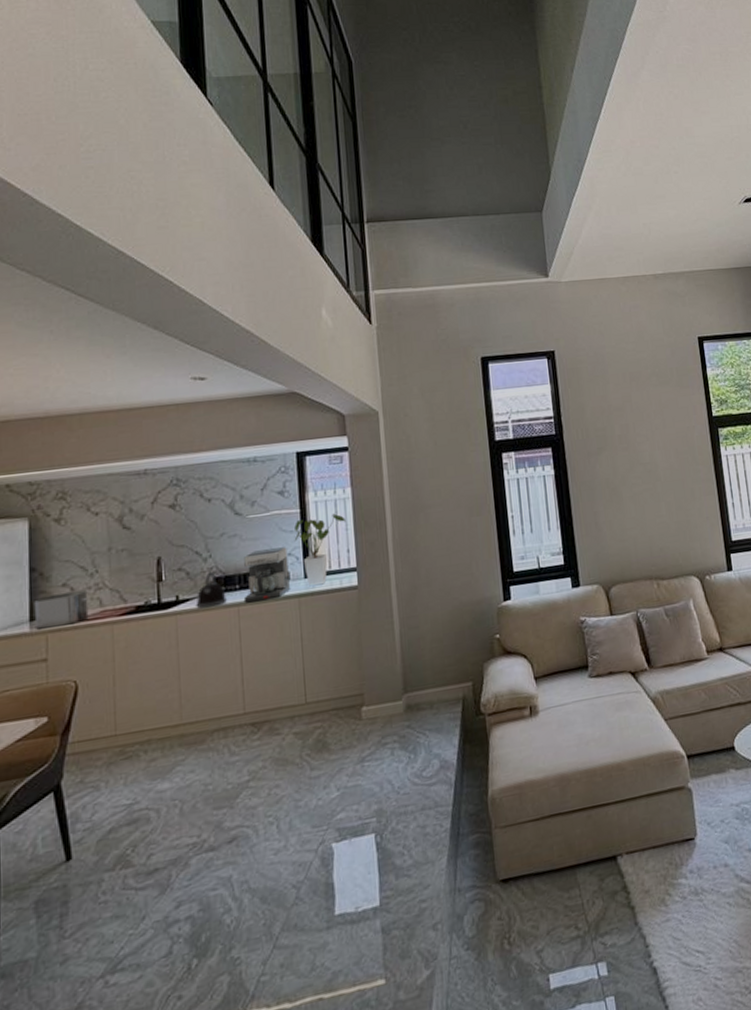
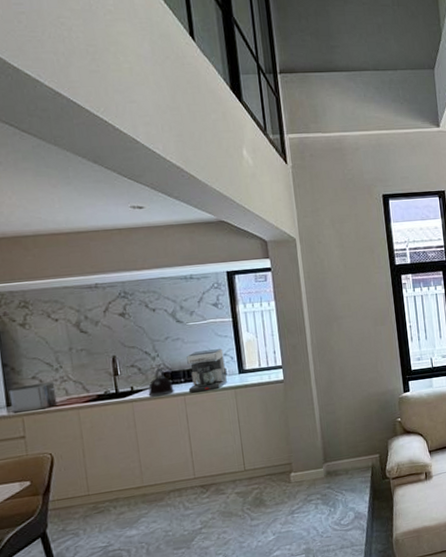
house plant: present [294,513,346,587] -> none [228,322,271,380]

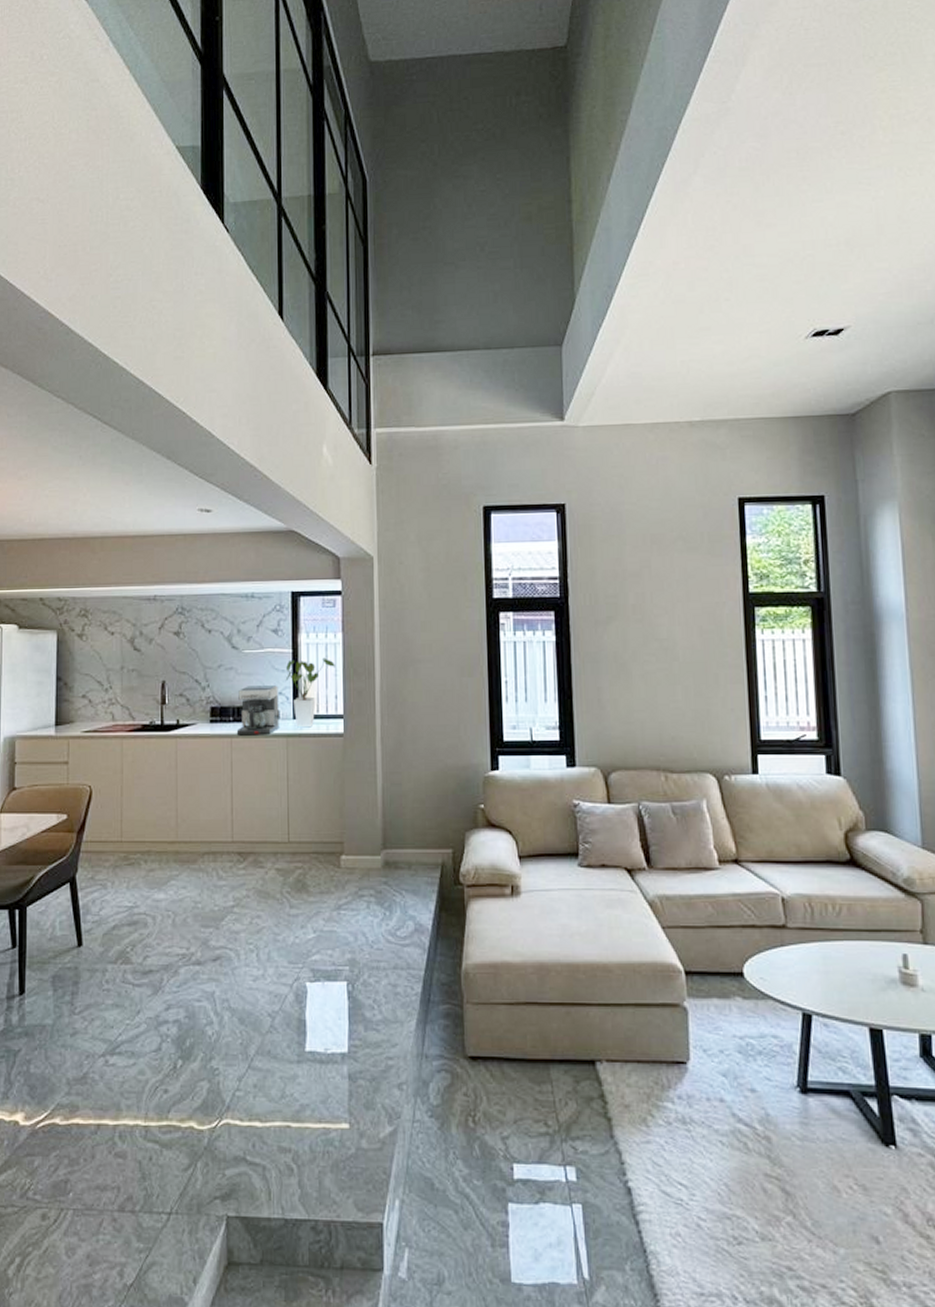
toaster: present [8,382,57,414] -> none [59,703,103,735]
kettle: present [148,368,174,398] -> none [194,701,221,736]
house plant: none [228,322,271,380] -> present [285,657,335,728]

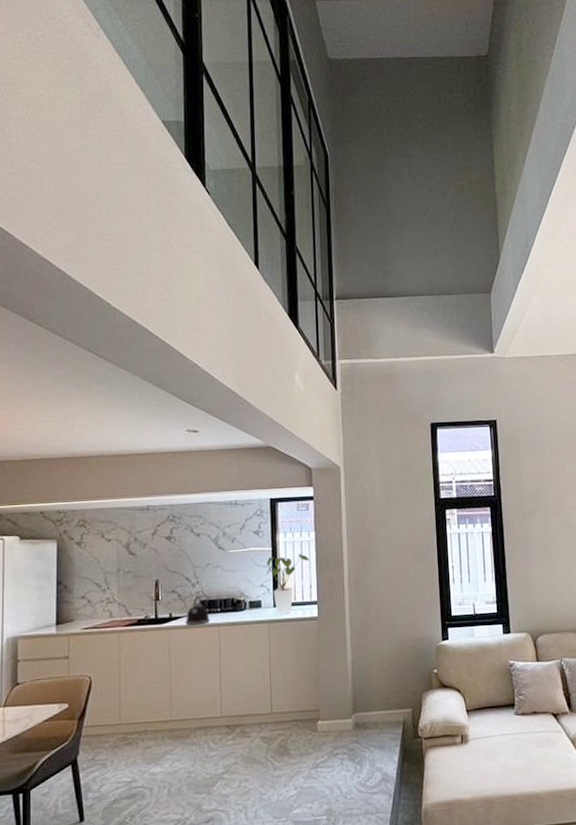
kettle: none [194,701,221,736] -> present [185,595,210,627]
coffee maker: present [236,685,279,736] -> none [223,579,261,624]

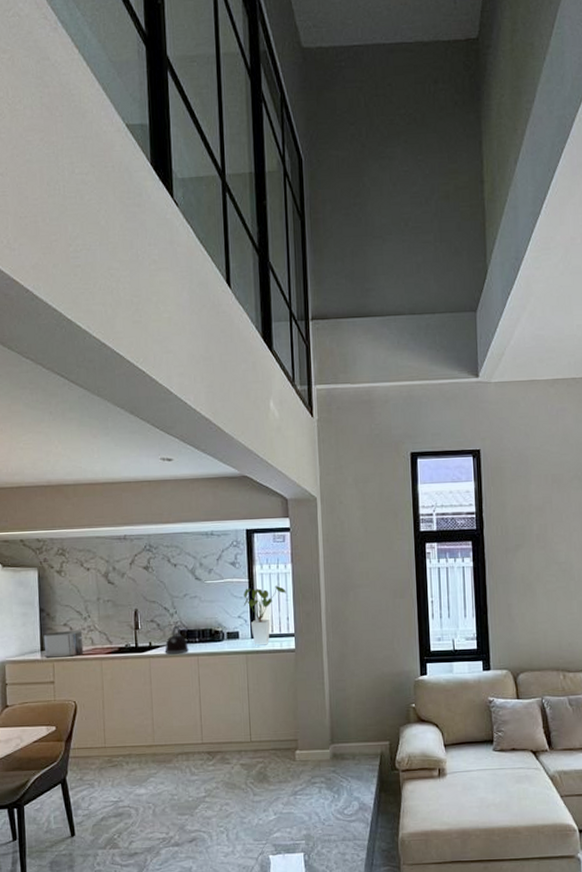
toaster: none [59,602,101,633] -> present [43,630,84,659]

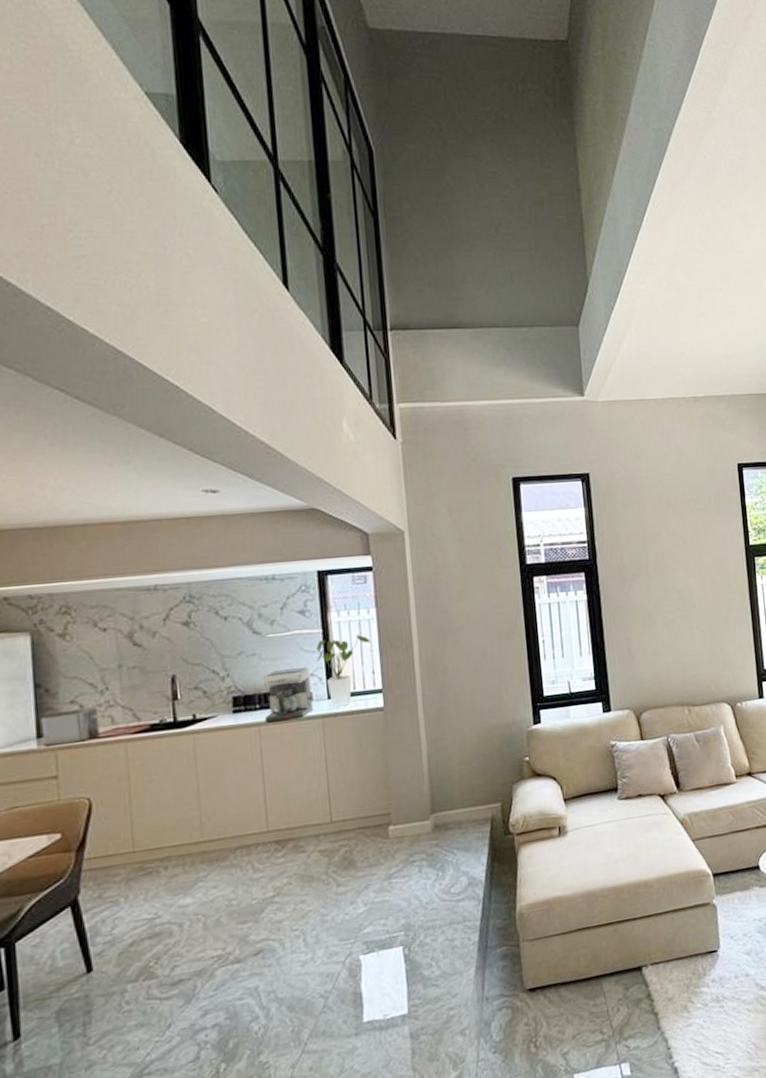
kettle: present [164,625,189,656] -> none [214,691,247,729]
coffee maker: none [202,610,239,654] -> present [264,667,313,723]

